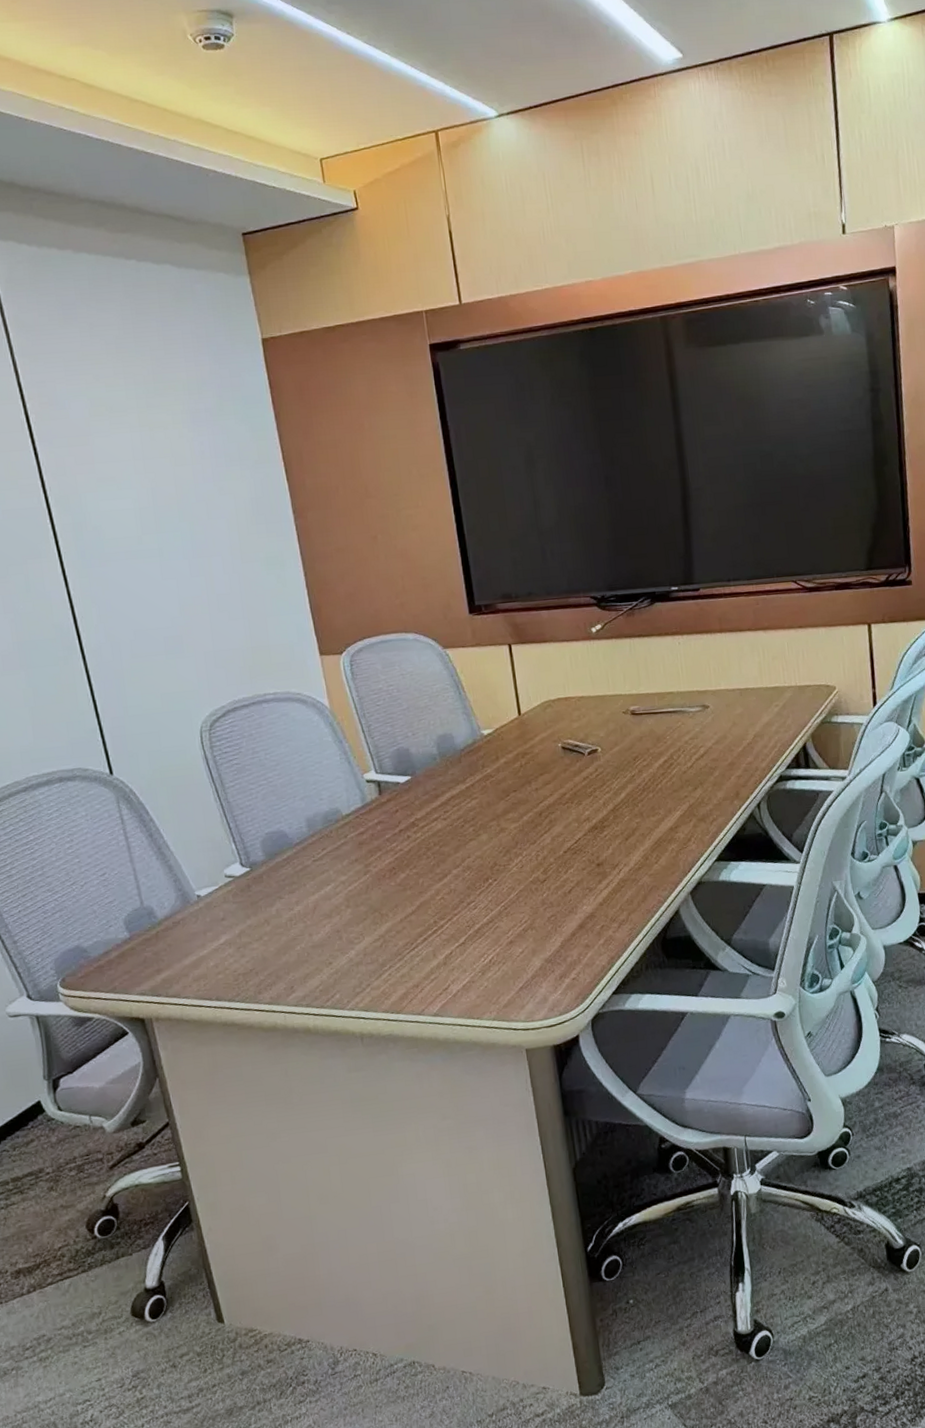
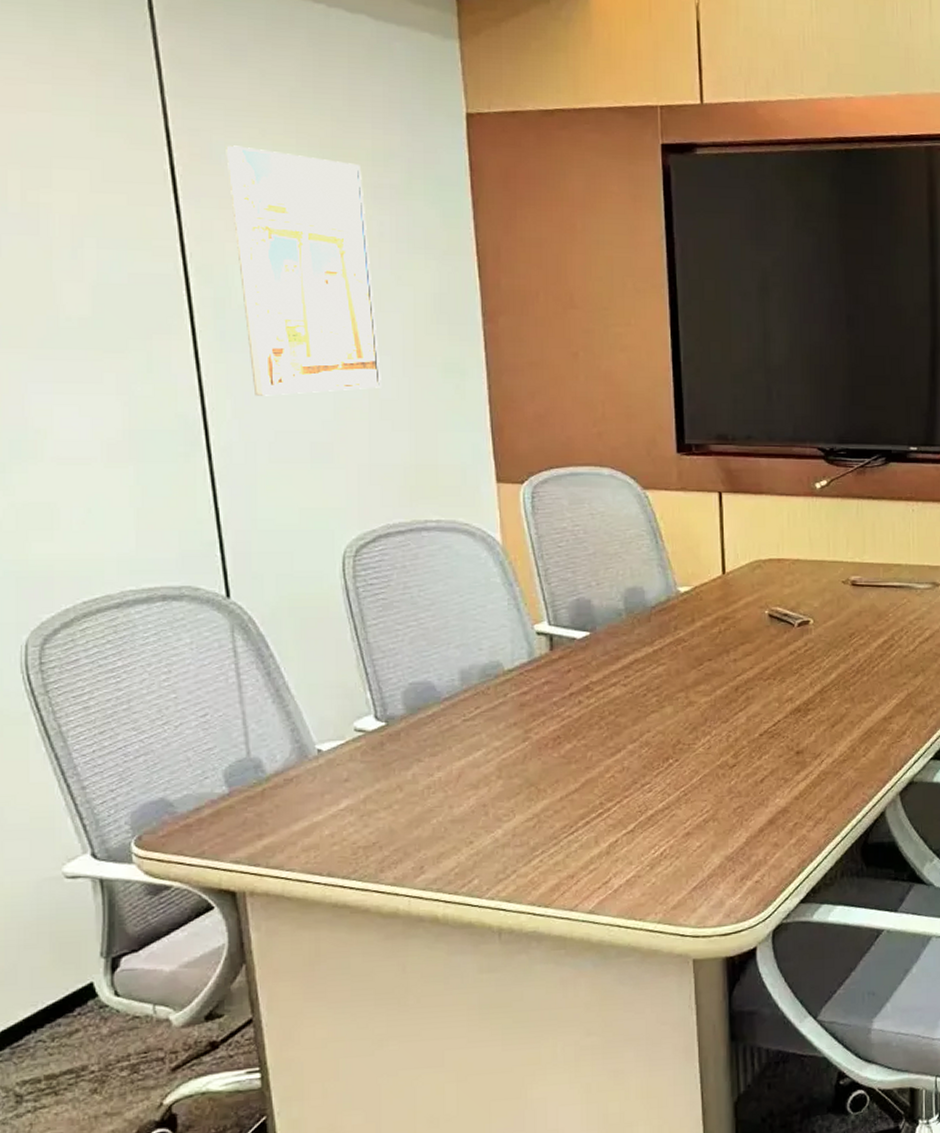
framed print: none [68,391,216,603] -> present [226,145,381,396]

